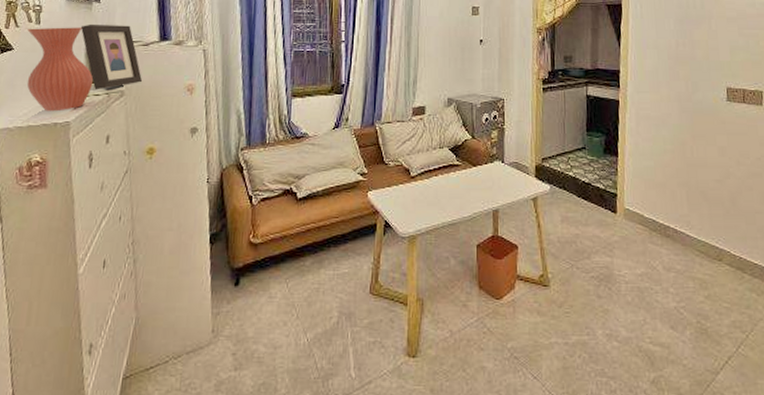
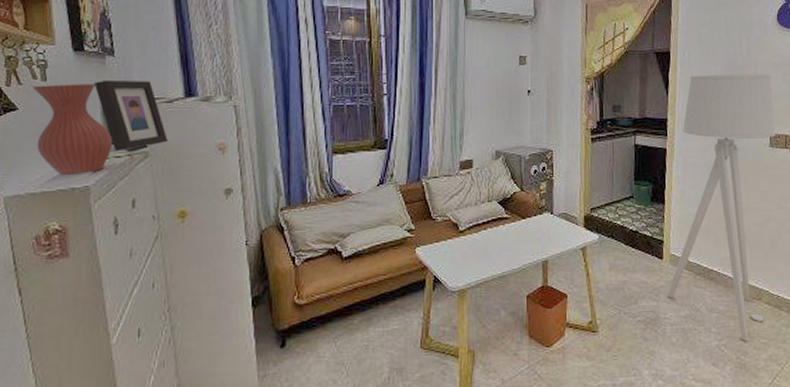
floor lamp: none [622,27,733,305] -> present [668,74,776,342]

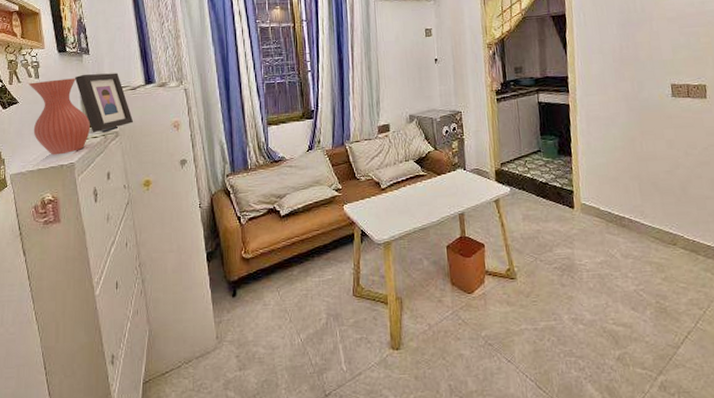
floor lamp: present [668,74,776,342] -> none [581,28,681,286]

